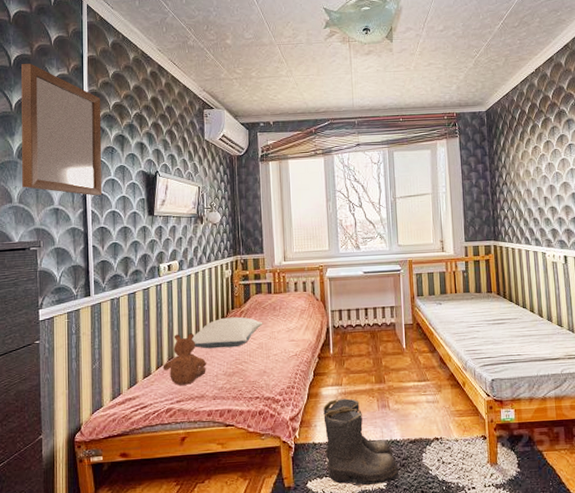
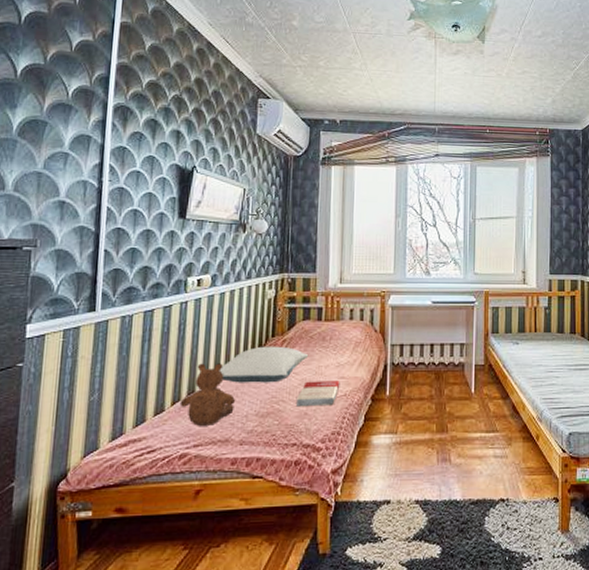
home mirror: present [21,64,103,196] -> none [20,23,132,190]
book: none [256,342,291,367] -> present [297,379,340,407]
boots: present [323,398,399,486] -> none [370,449,457,555]

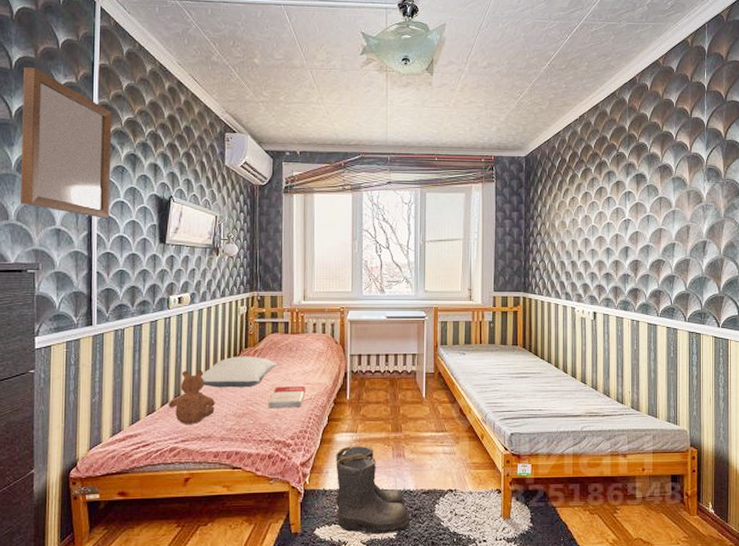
home mirror: none [20,23,132,190] -> present [21,67,112,219]
boots: none [370,449,457,555] -> present [335,446,410,535]

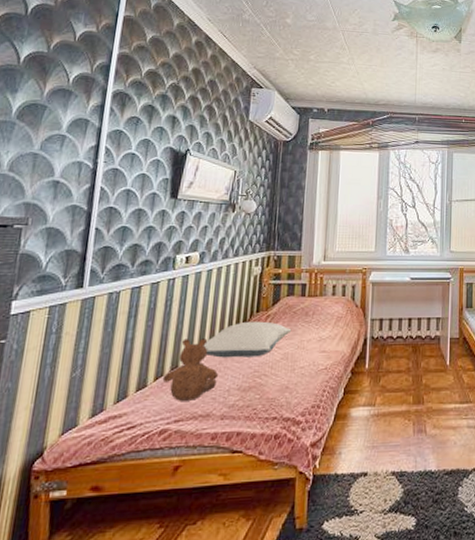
home mirror: present [21,67,112,219] -> none [16,14,133,171]
book: present [269,385,306,409] -> none [278,353,322,381]
boots: present [335,446,410,535] -> none [348,421,431,527]

